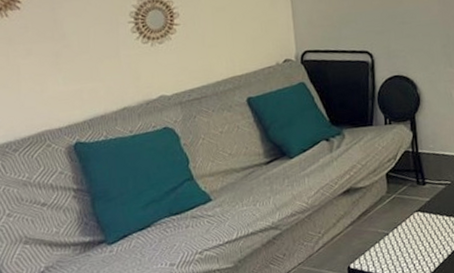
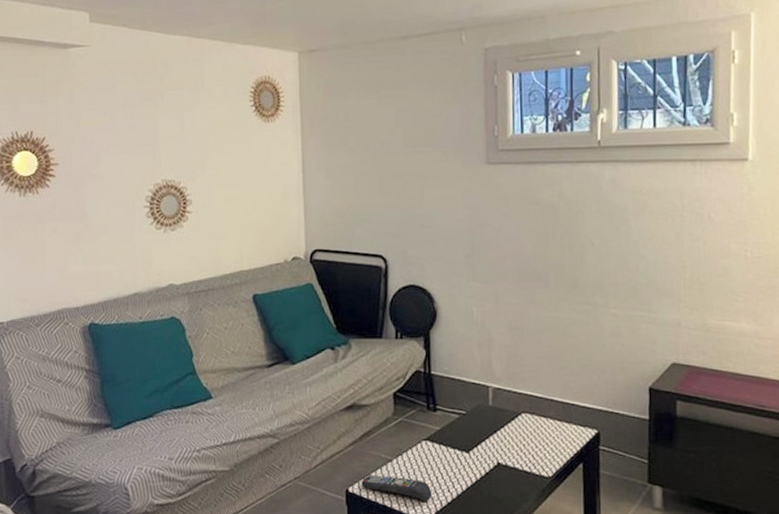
remote control: none [361,247,425,266] -> present [361,475,431,501]

